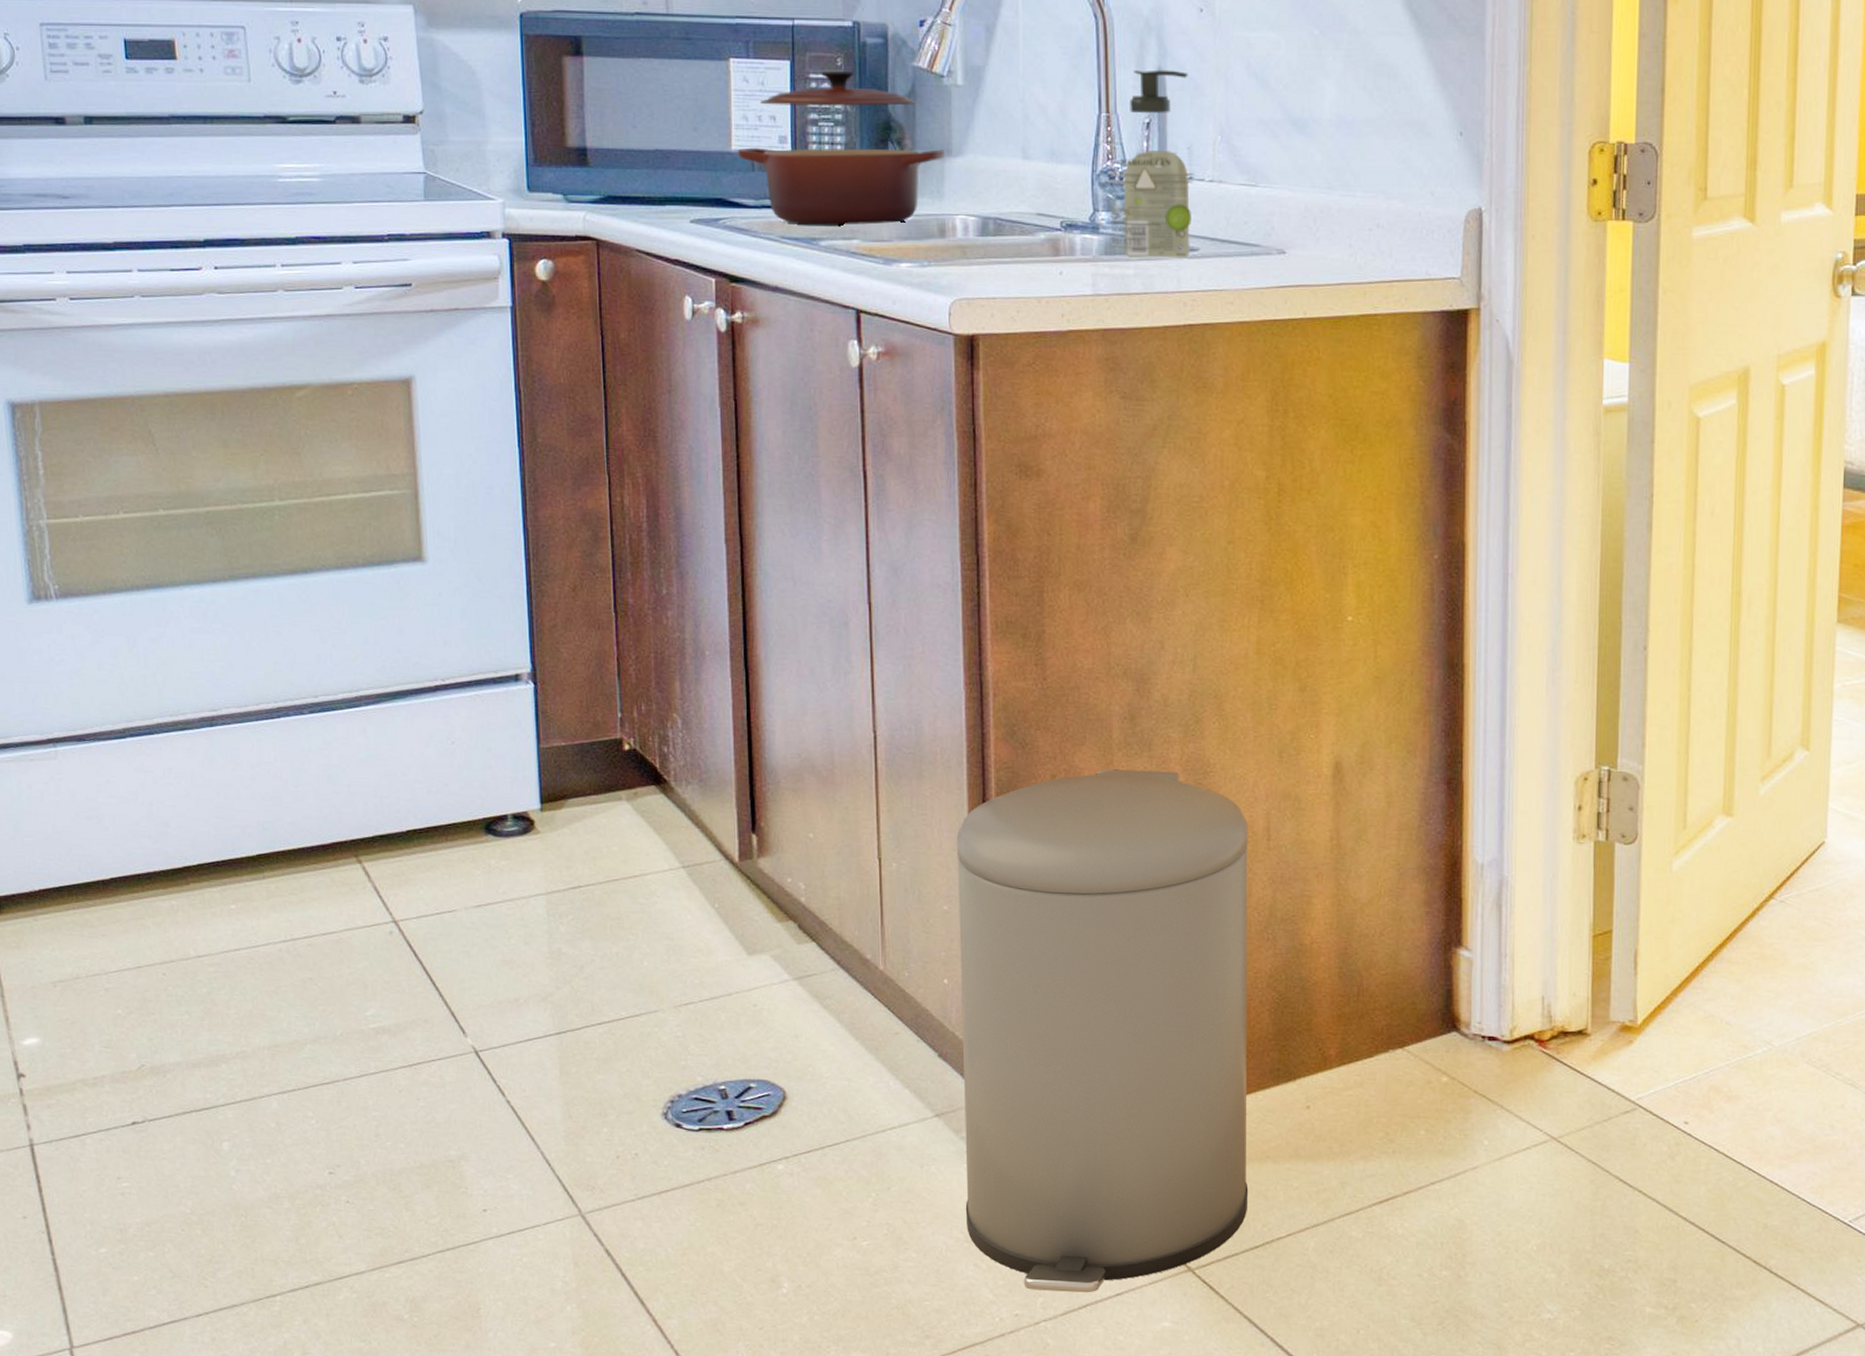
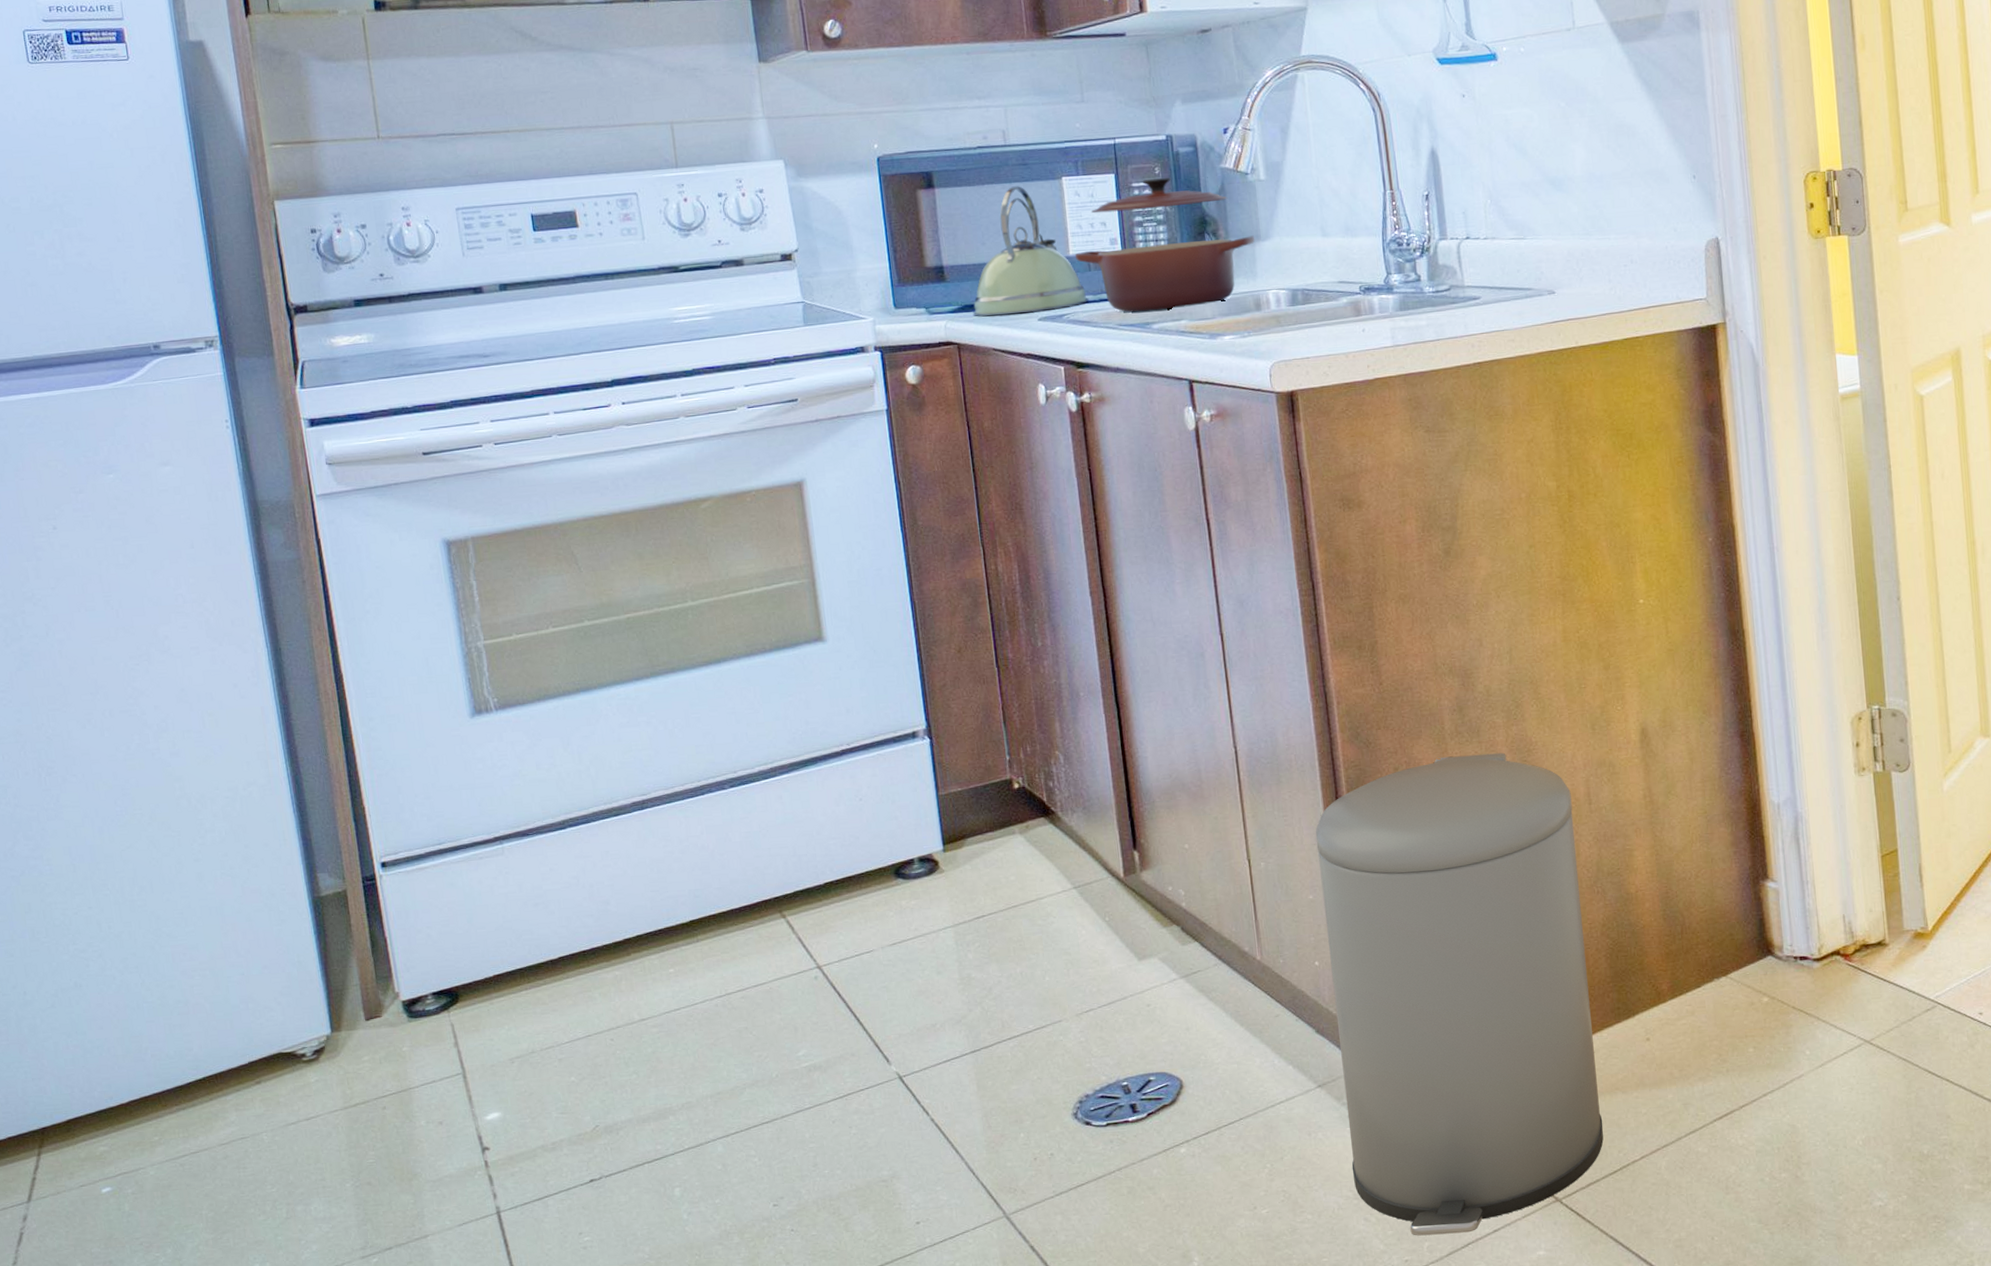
kettle: none [617,63,749,212] -> present [973,186,1089,316]
soap dispenser: present [1109,69,1194,259] -> none [1397,148,1473,311]

